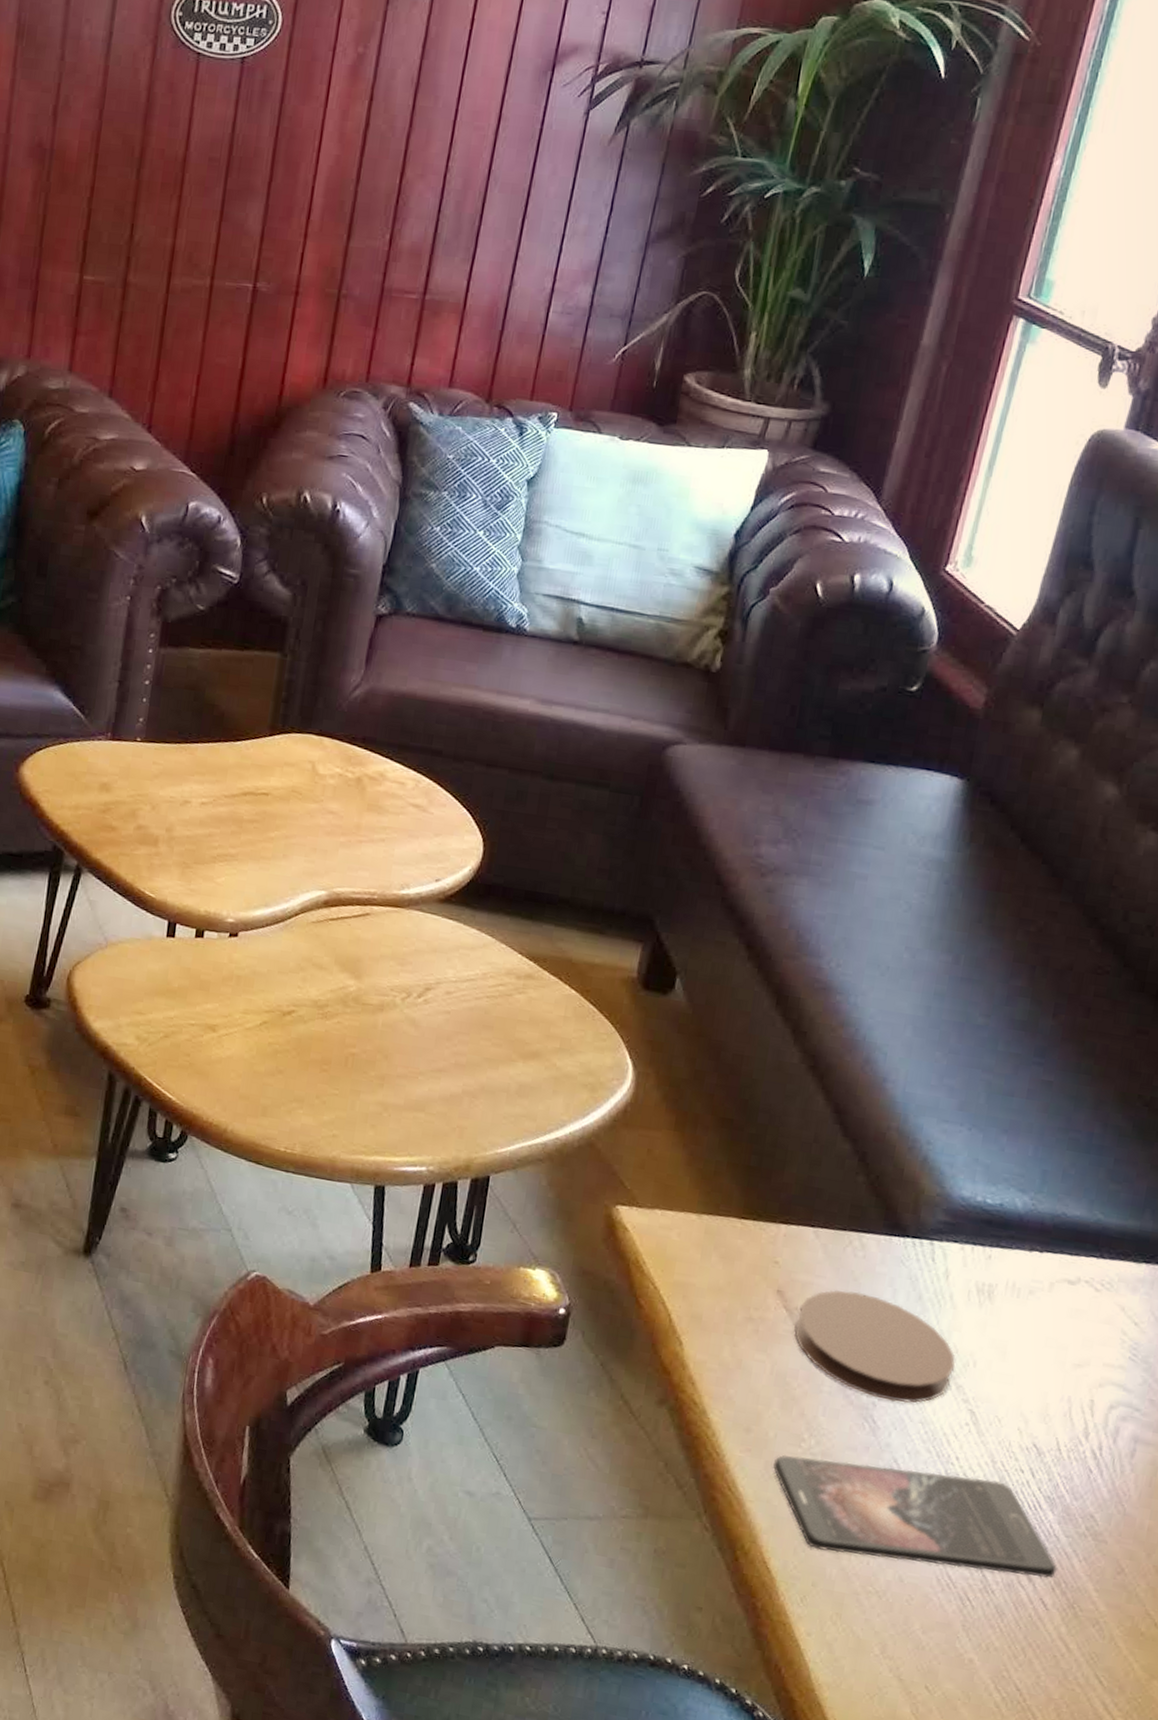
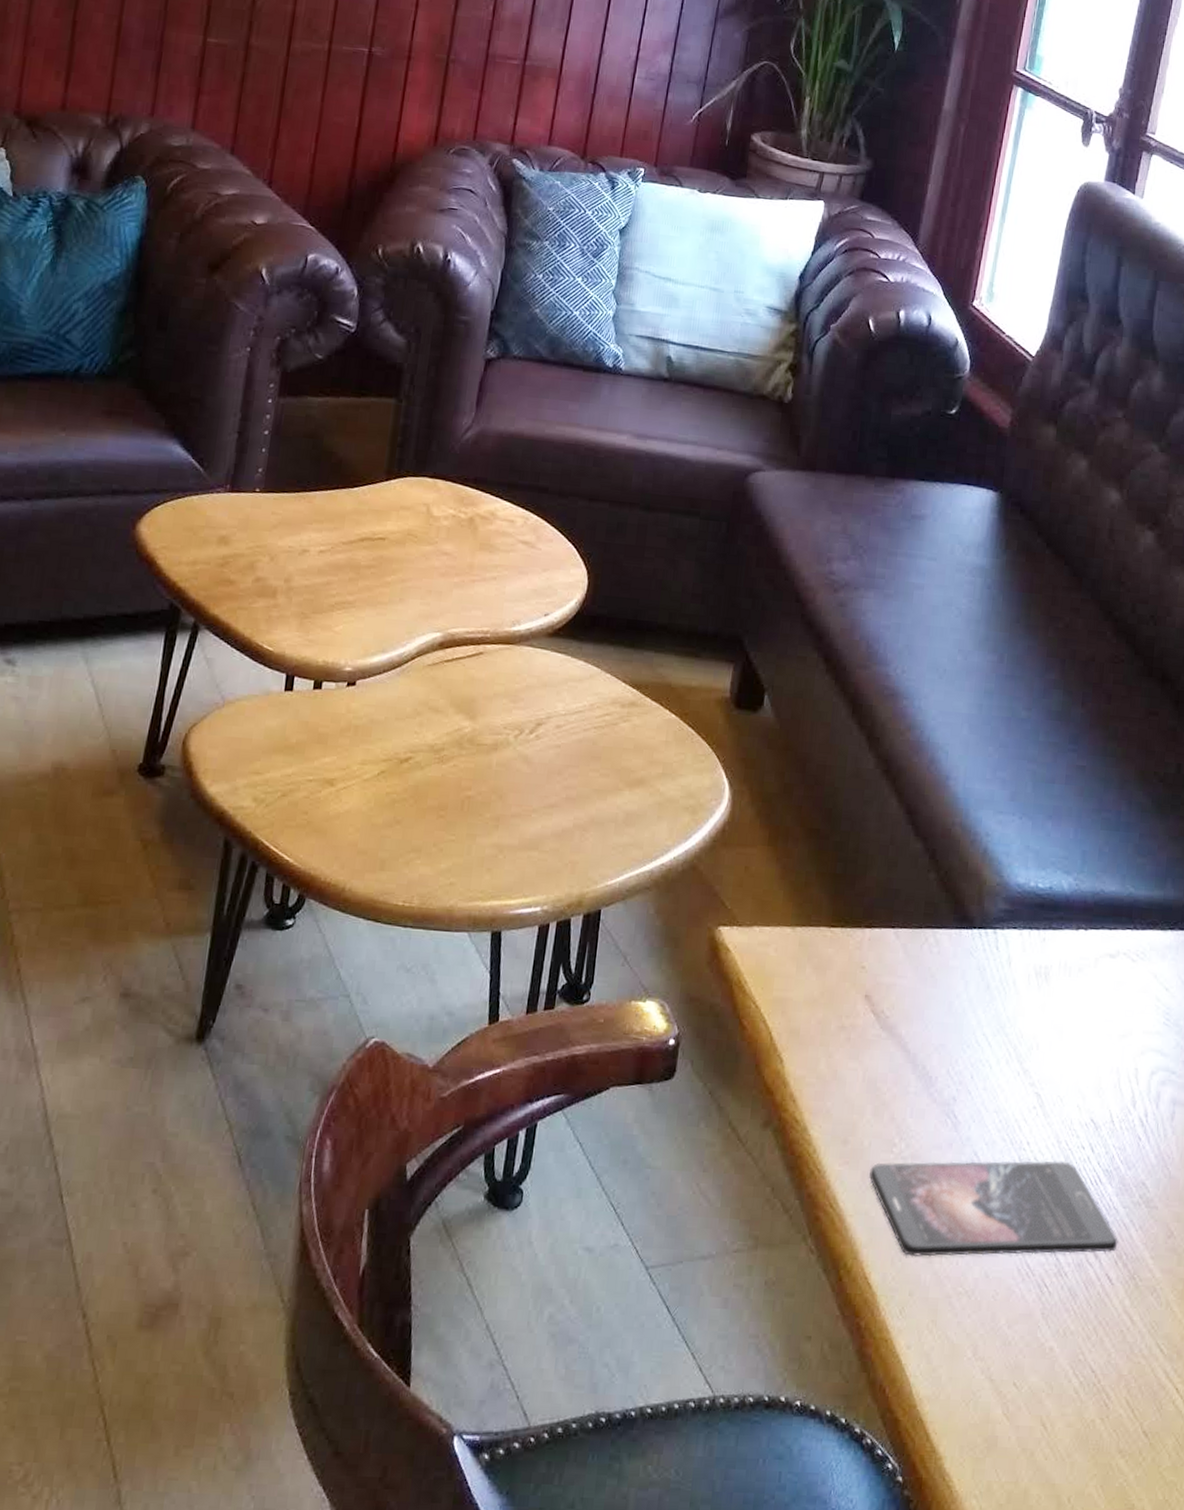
coaster: present [794,1289,955,1403] -> none [882,988,1021,1094]

